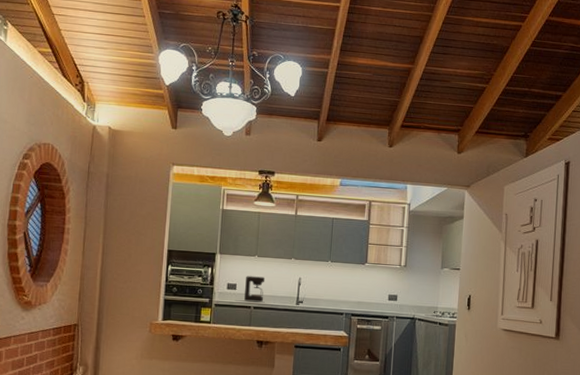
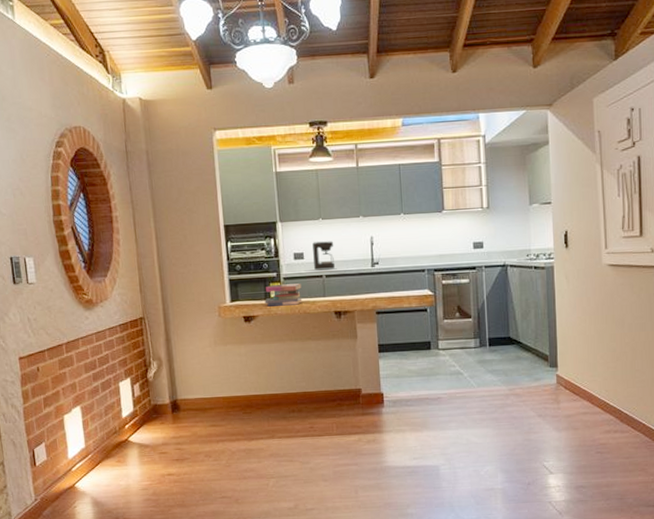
books: none [194,309,230,330] -> present [264,283,302,307]

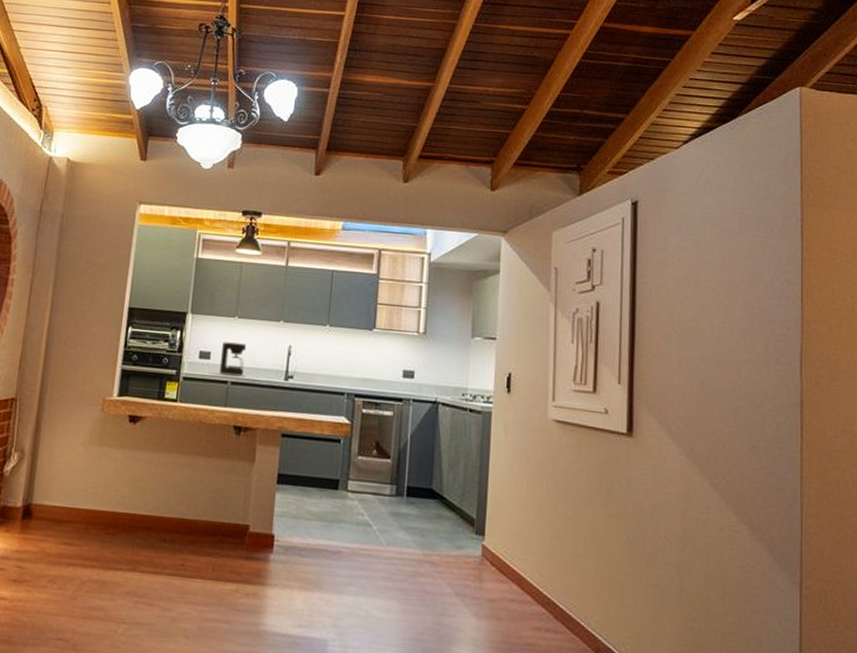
books: present [264,283,302,307] -> none [156,383,202,412]

